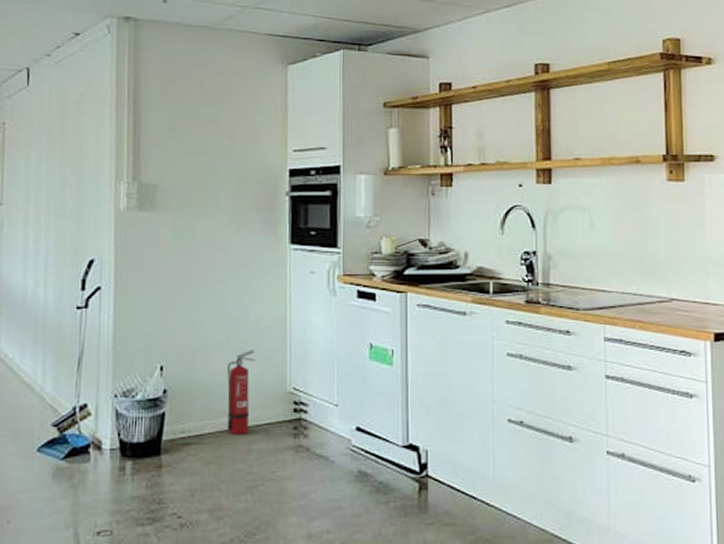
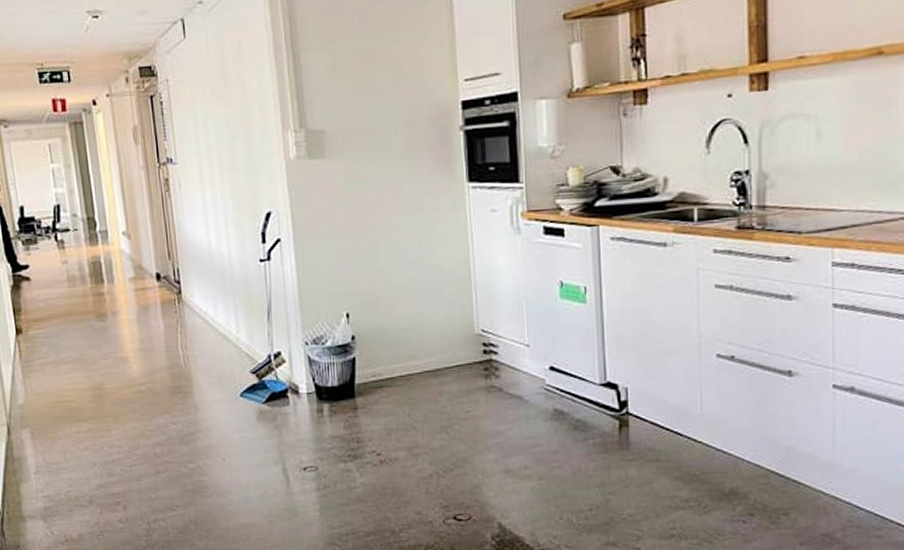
fire extinguisher: present [226,348,256,434] -> none [412,292,441,377]

